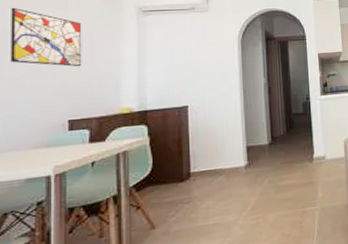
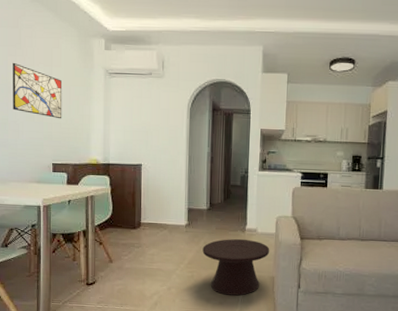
side table: none [267,168,342,237] -> present [202,238,270,296]

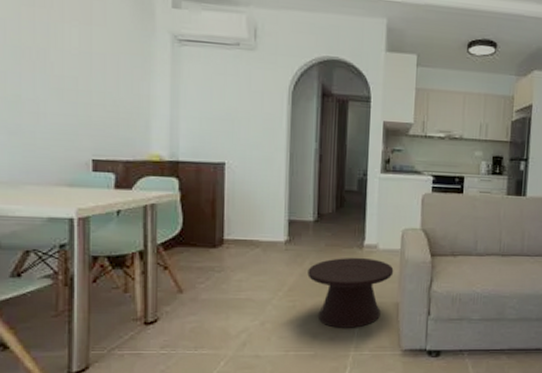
wall art: present [12,62,63,119] -> none [28,15,108,99]

